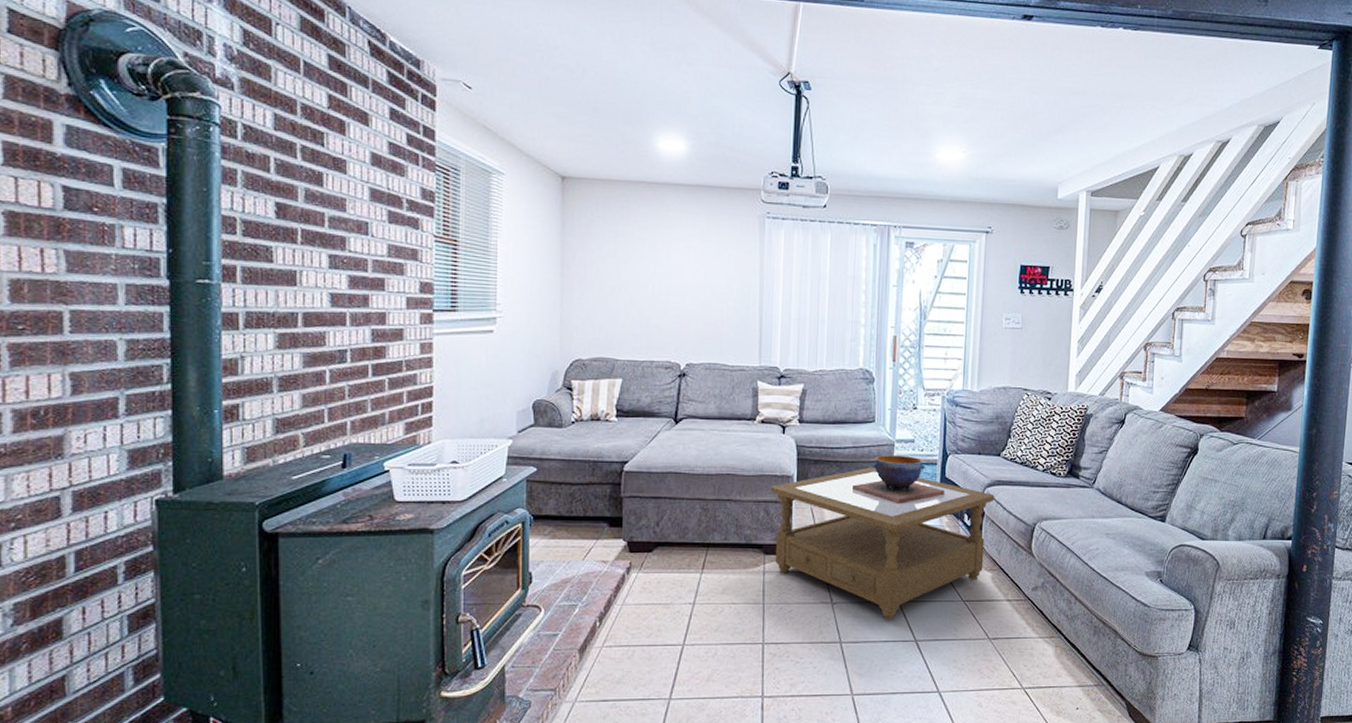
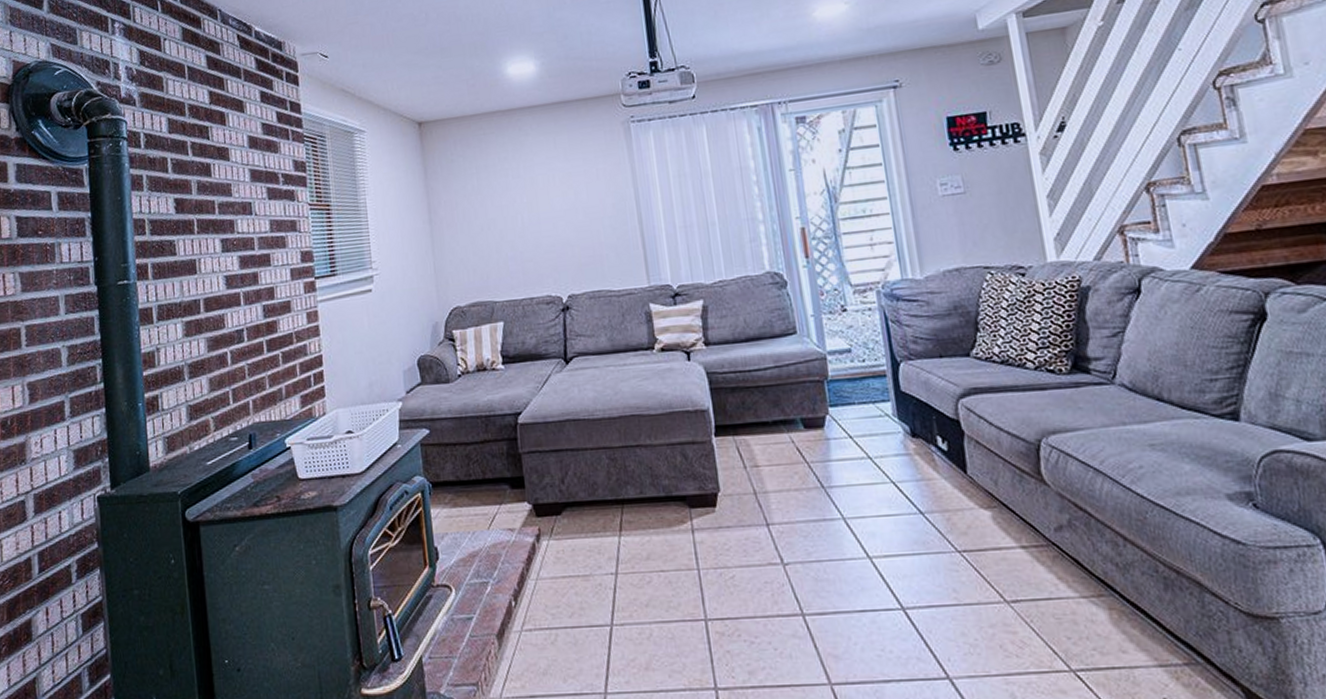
coffee table: present [770,467,995,620] -> none [684,388,978,583]
decorative bowl: present [851,455,945,505] -> none [781,369,904,432]

